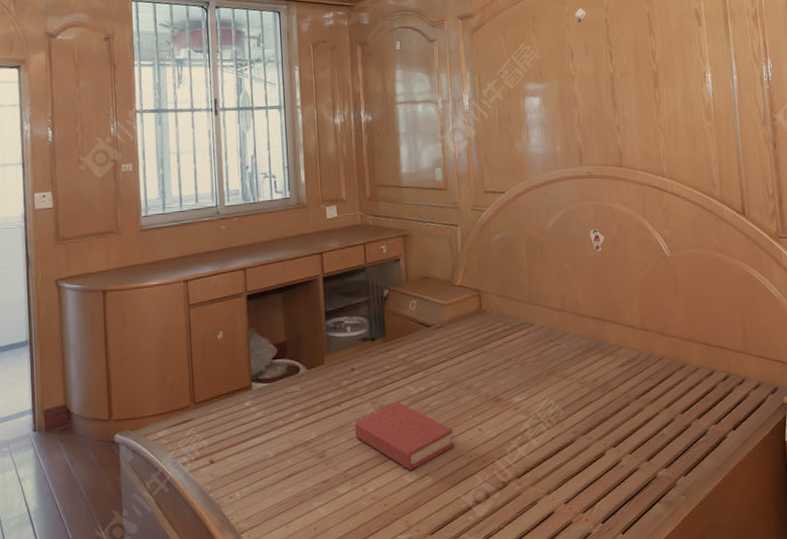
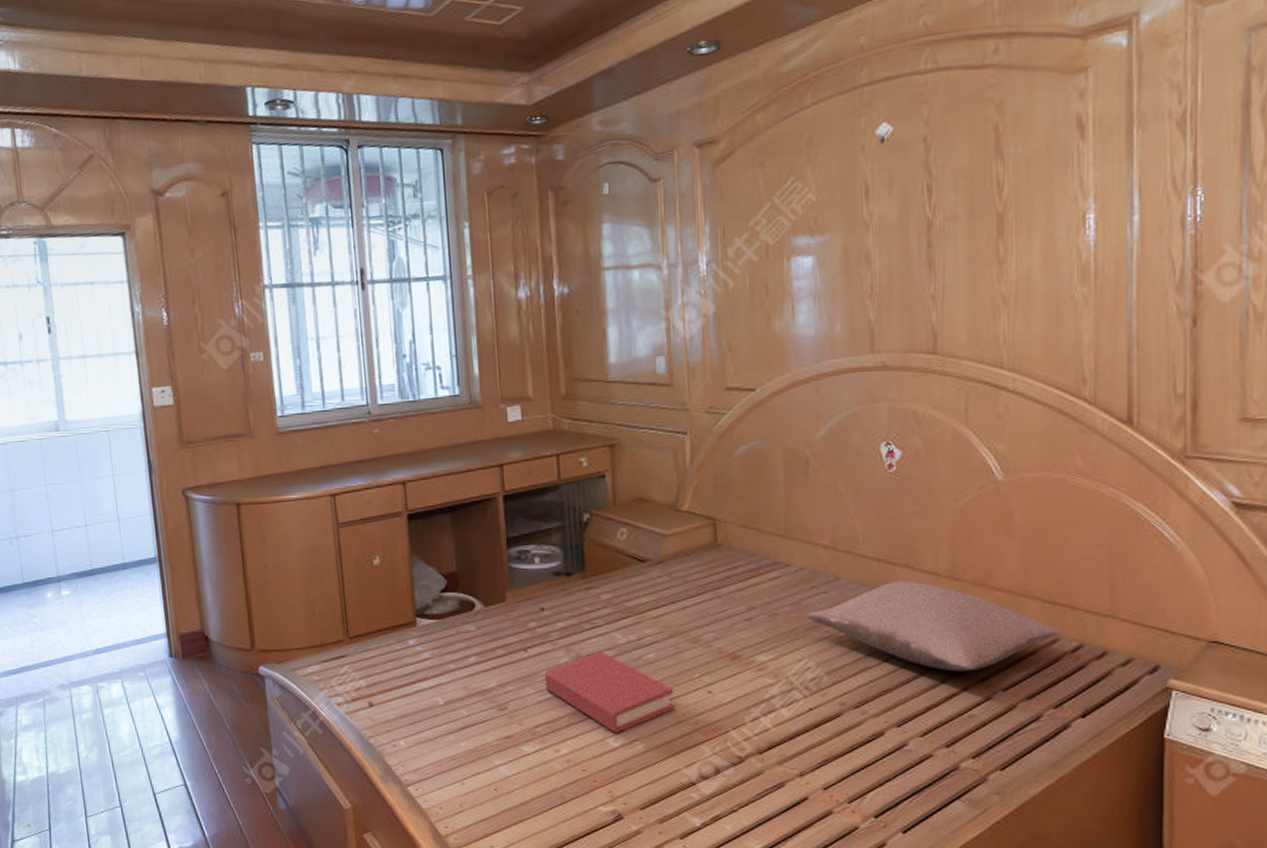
pillow: none [547,333,716,401] -> present [807,580,1063,672]

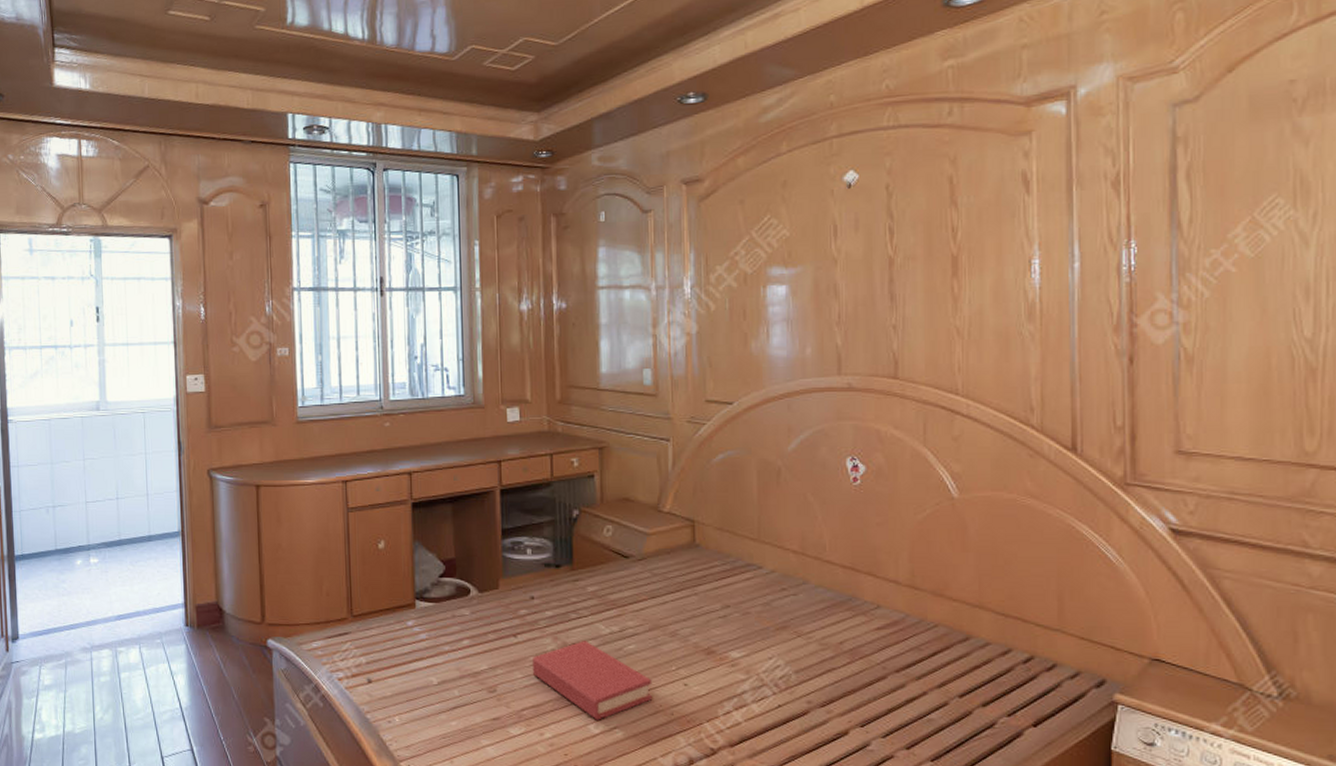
pillow: present [807,580,1063,672] -> none [777,587,1015,677]

